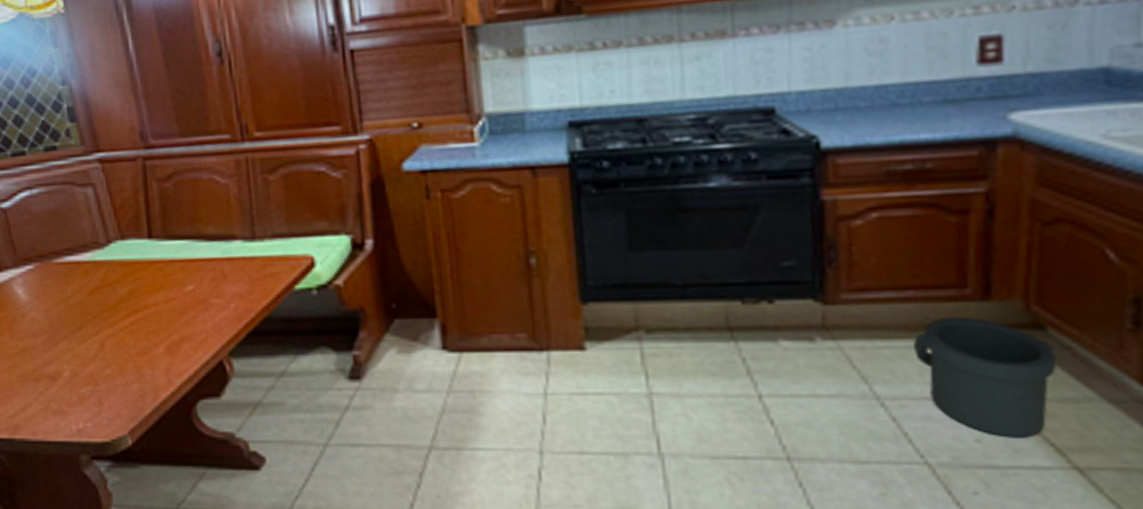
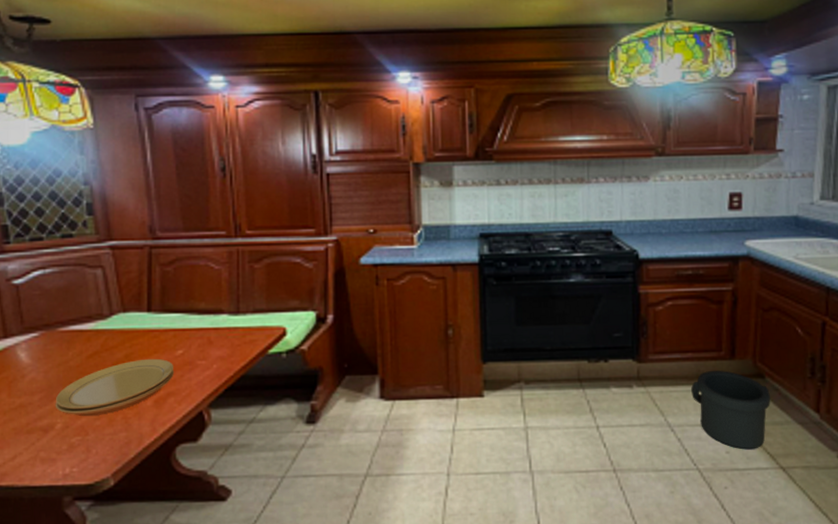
plate: none [59,295,186,364] -> present [55,358,174,417]

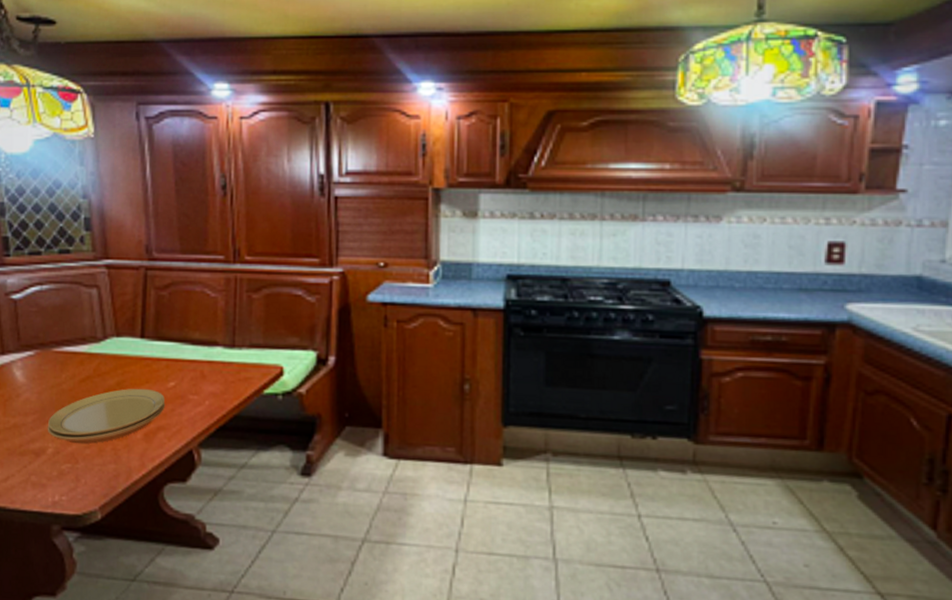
bucket: present [691,370,770,450] -> none [762,462,869,566]

